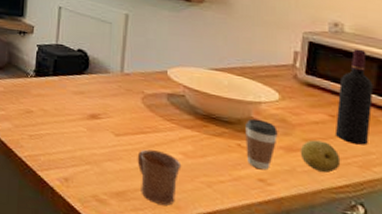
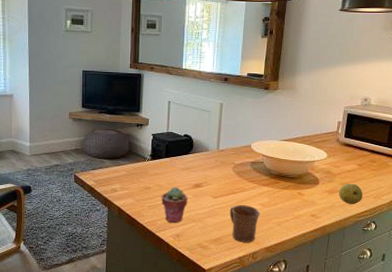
potted succulent: none [45,114,81,163] -> present [161,187,188,223]
coffee cup: present [245,118,278,169] -> none [303,173,325,208]
wine bottle: present [334,49,374,146] -> none [360,116,386,183]

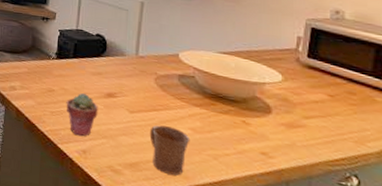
fruit: present [338,183,363,204] -> none [300,117,338,147]

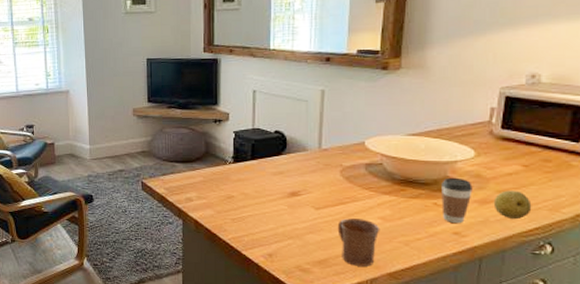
potted succulent: present [66,93,98,137] -> none [247,196,282,240]
coffee cup: none [250,98,280,144] -> present [441,177,473,223]
fruit: none [300,117,338,147] -> present [493,190,532,219]

